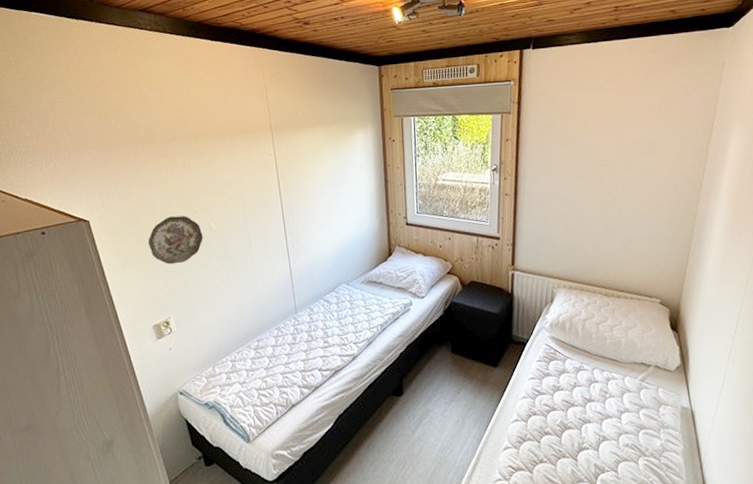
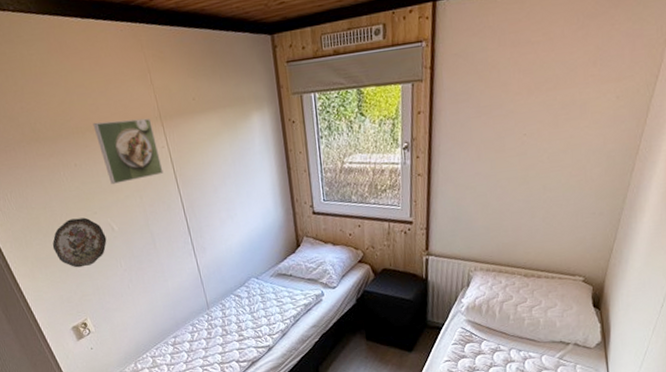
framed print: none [207,128,268,186] -> present [93,118,164,184]

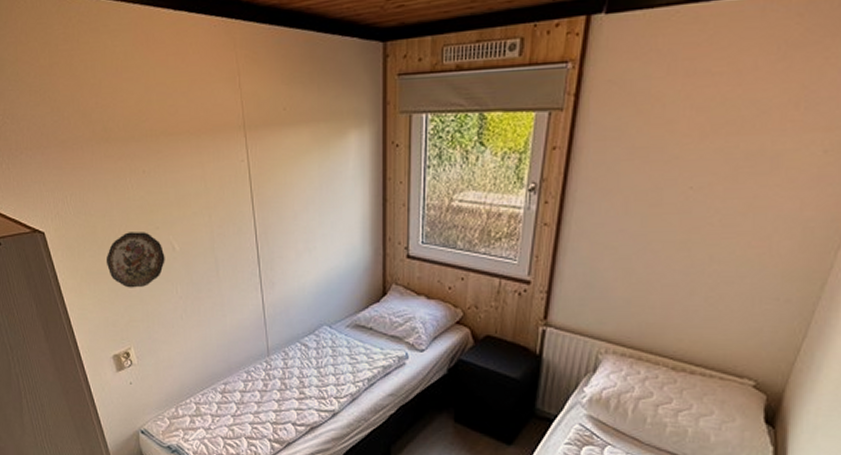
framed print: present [93,118,164,184] -> none [169,126,239,197]

